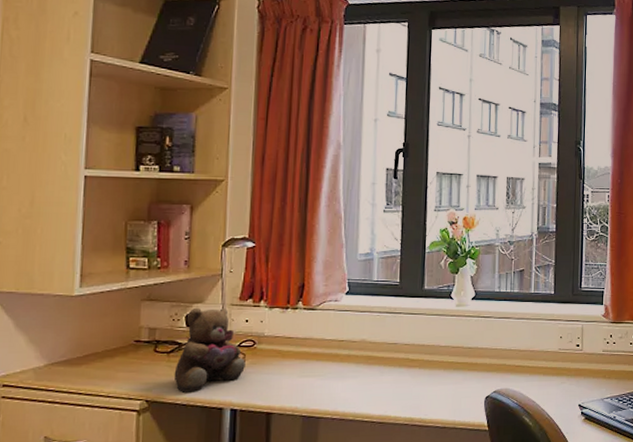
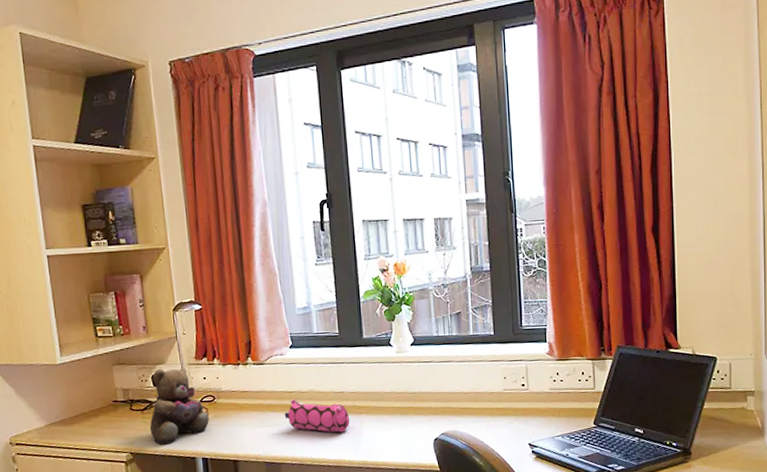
pencil case: none [330,349,401,386] -> present [284,399,350,433]

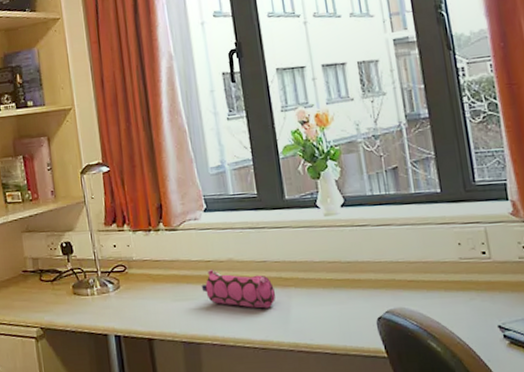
teddy bear: present [149,367,209,445] -> none [59,234,121,319]

